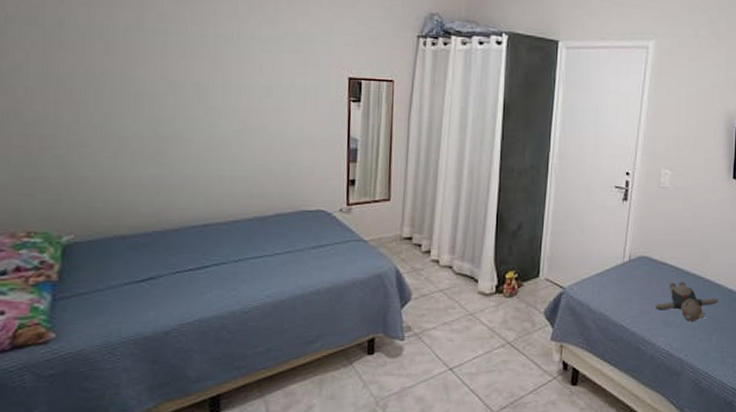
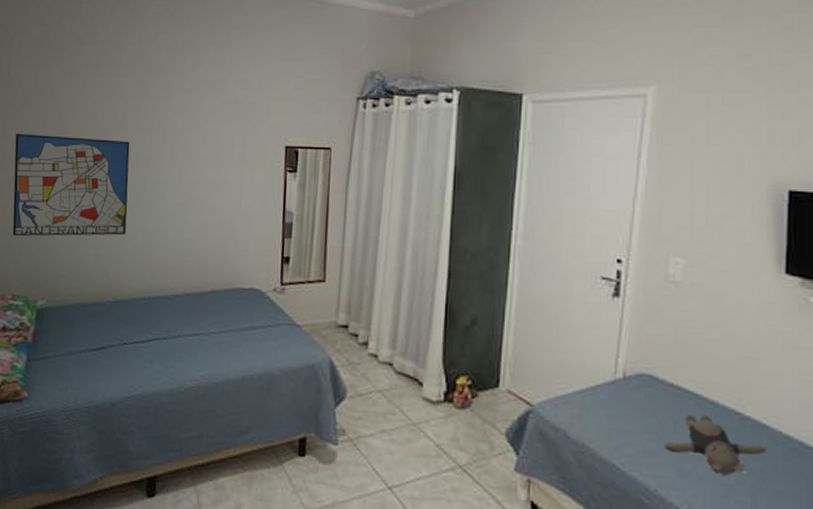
wall art: none [19,53,175,168] -> present [12,133,130,237]

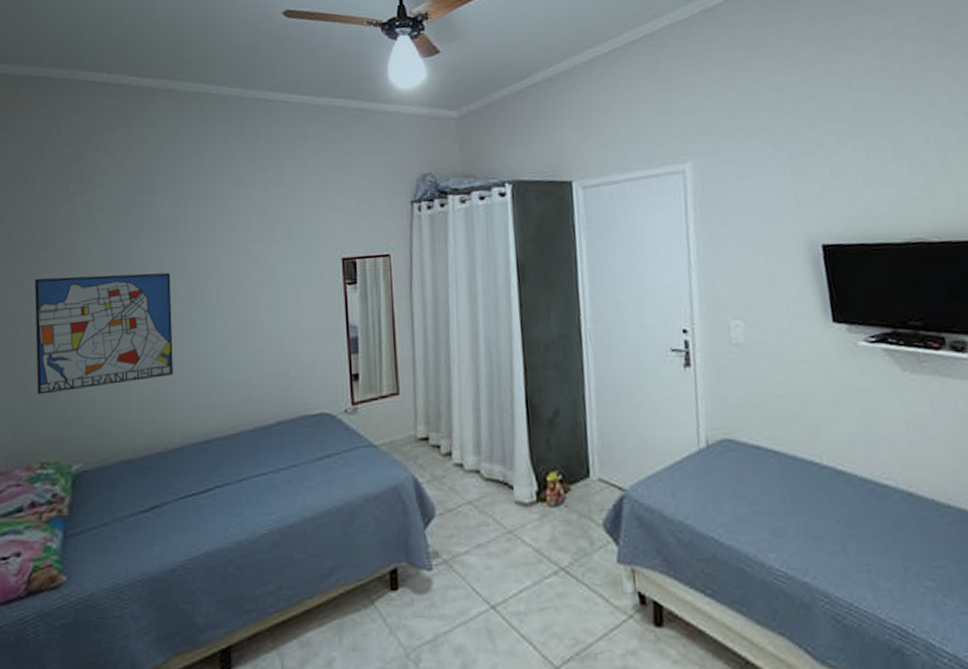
teddy bear: present [663,414,768,475] -> none [754,470,848,527]

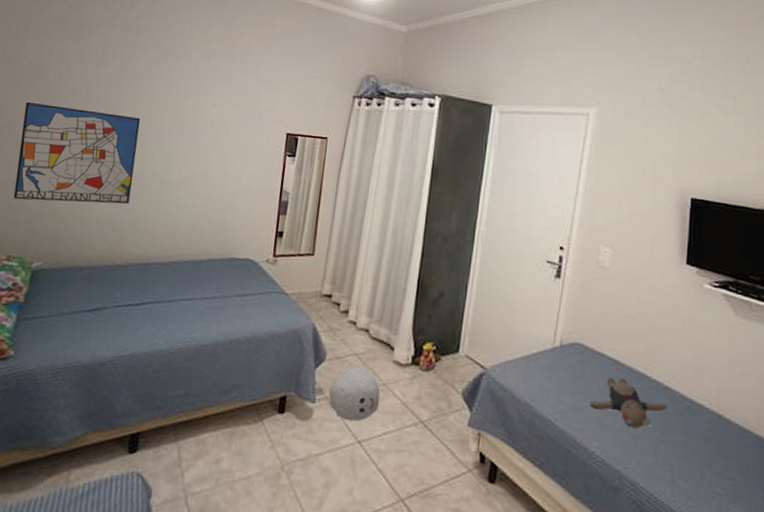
plush toy: none [446,516,508,584] -> present [329,366,380,422]
teddy bear: none [754,470,848,527] -> present [589,377,668,428]

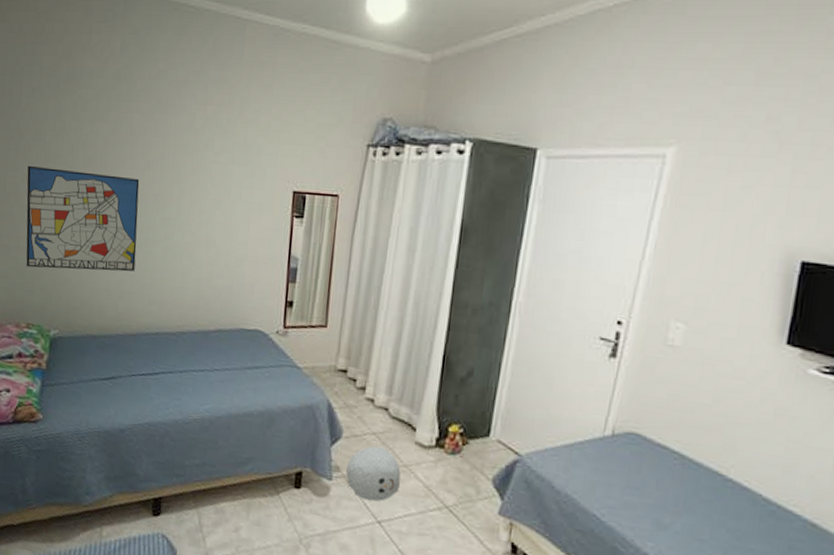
teddy bear: present [589,377,668,428] -> none [644,473,746,531]

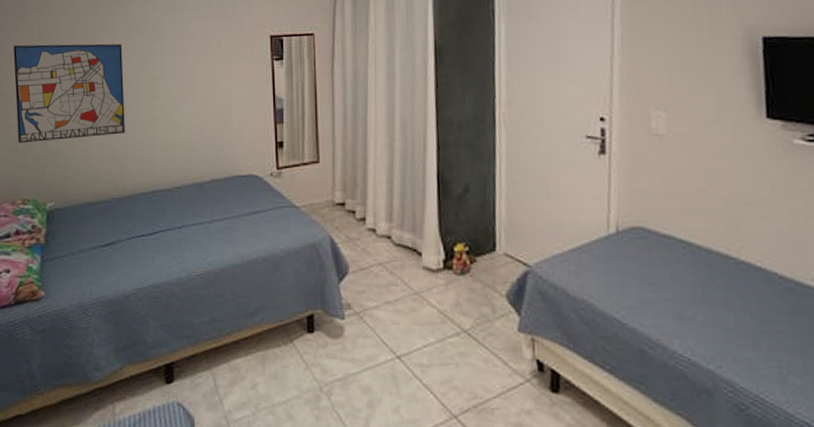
plush toy: present [346,446,401,502] -> none [358,277,414,336]

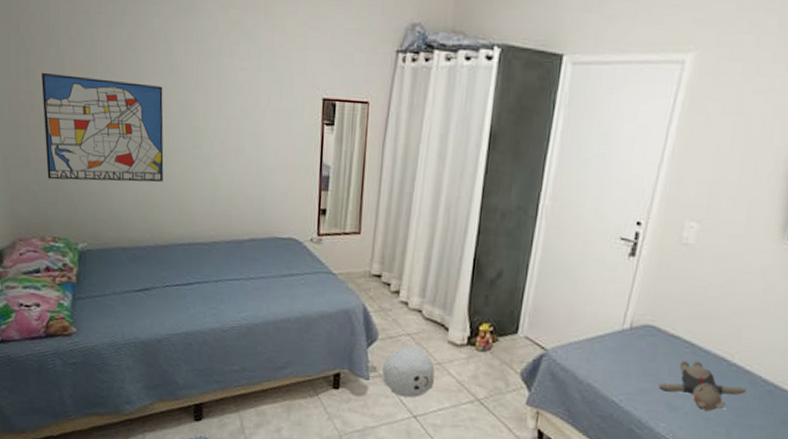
plush toy: none [358,277,414,336] -> present [382,346,435,398]
teddy bear: none [661,262,765,319] -> present [658,360,748,411]

